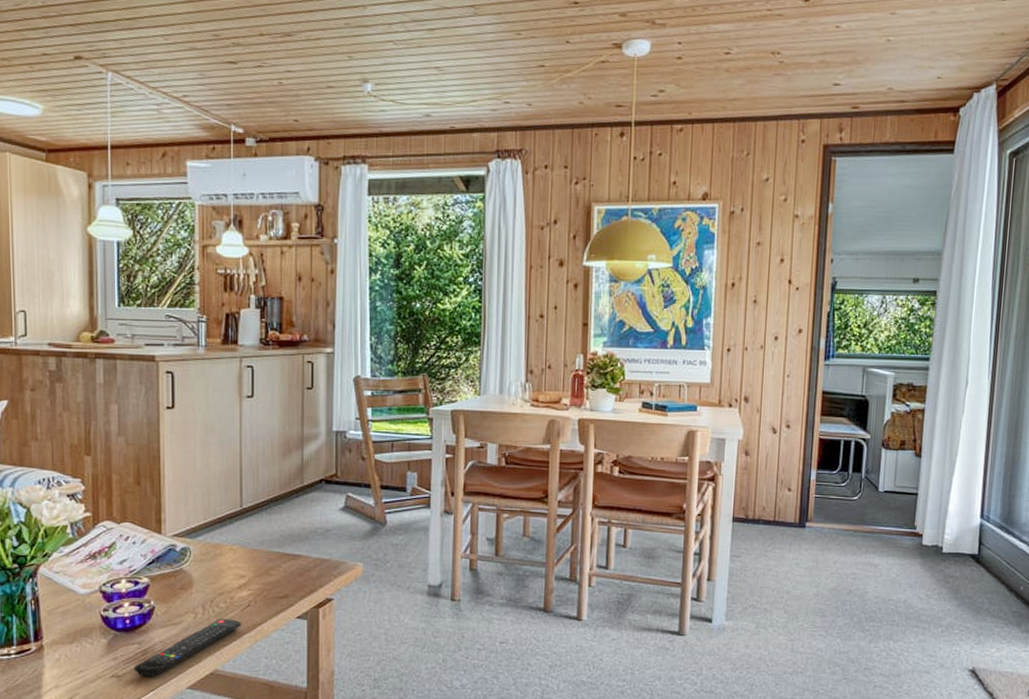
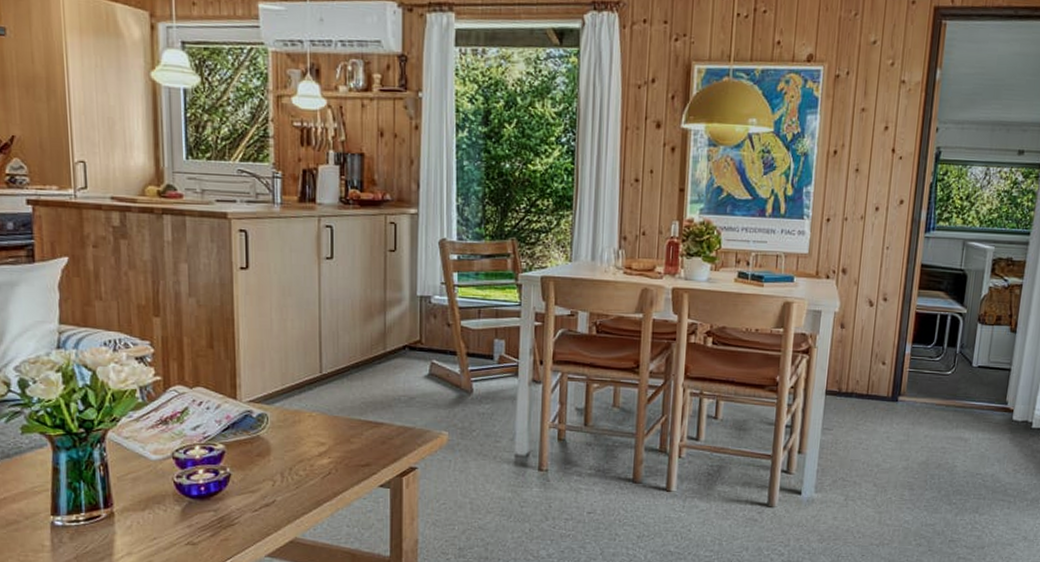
remote control: present [133,619,242,678] -> none [209,487,322,546]

